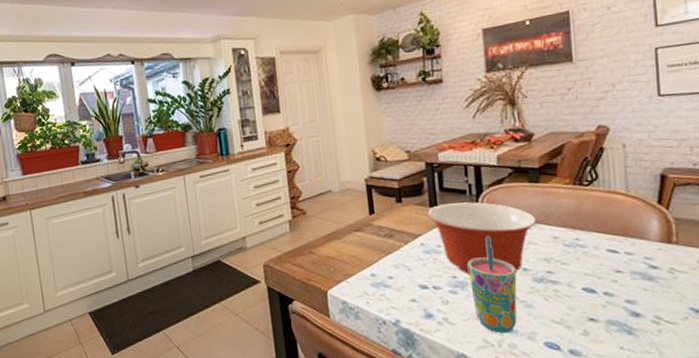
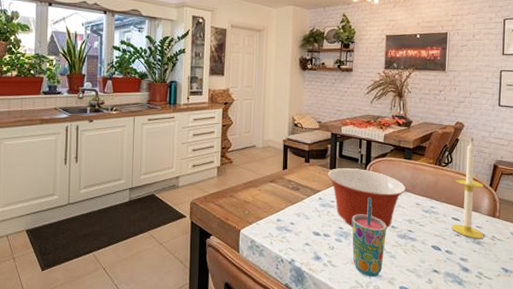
candle: none [606,148,658,274] -> present [451,141,484,239]

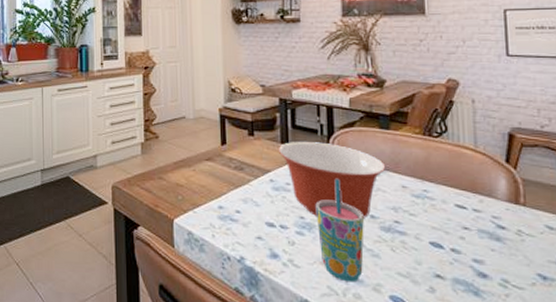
candle: present [451,141,484,239] -> none [455,103,506,233]

